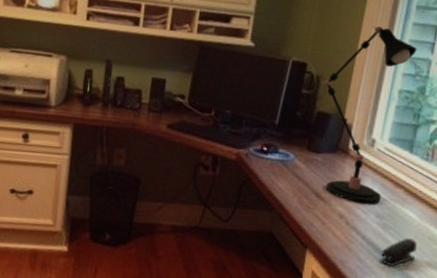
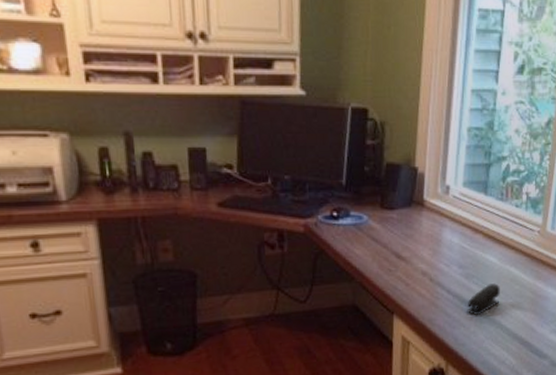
desk lamp: present [321,26,417,204] -> none [386,57,482,256]

